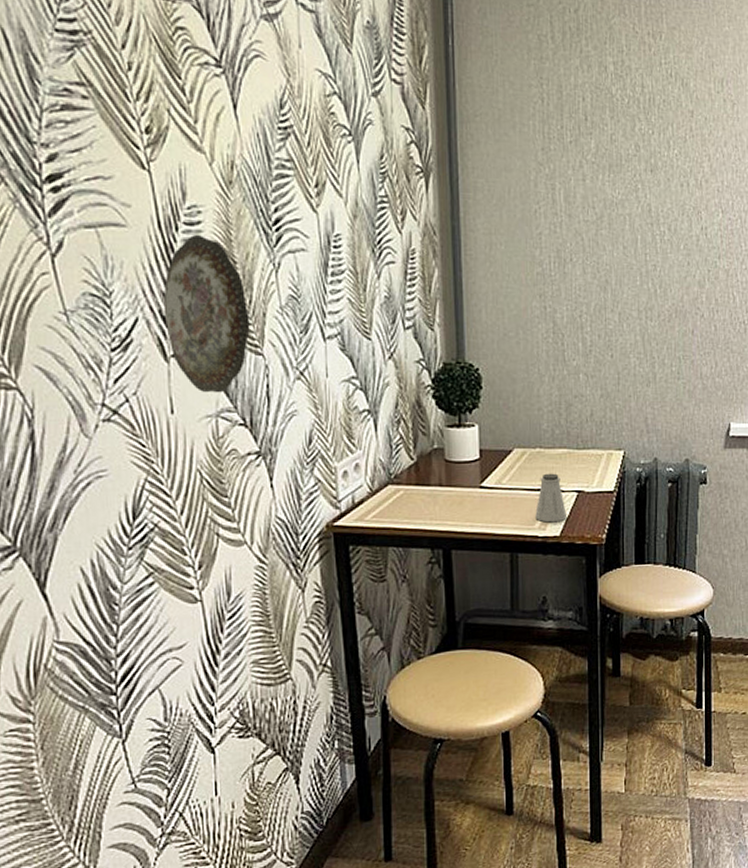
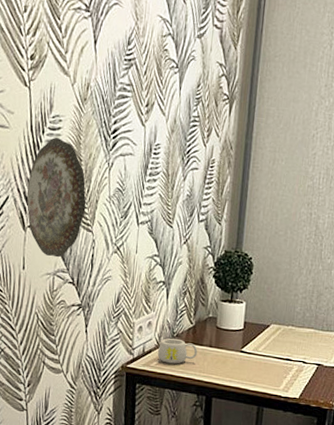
mug: none [373,480,425,514] -> present [158,338,198,364]
saltshaker: present [535,473,567,523] -> none [281,347,307,387]

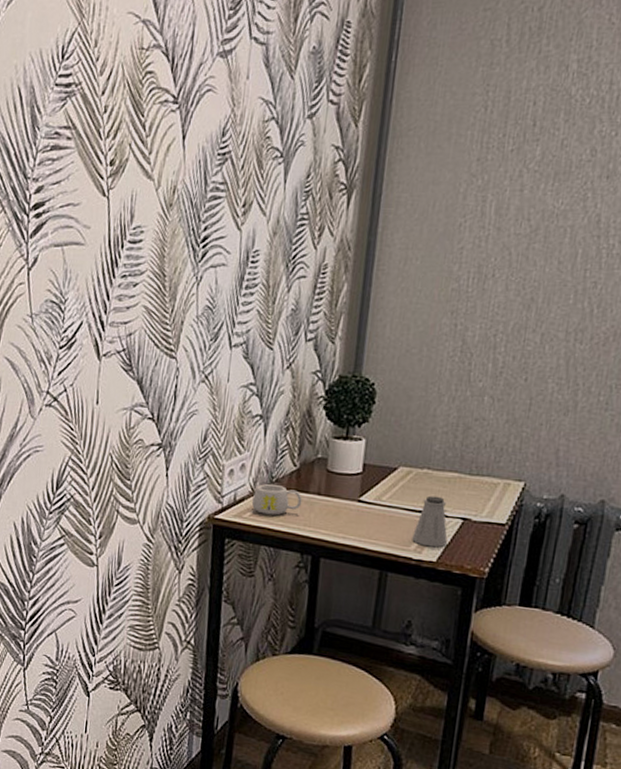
decorative plate: present [26,137,87,258] -> none [102,251,170,390]
saltshaker: none [281,347,307,387] -> present [412,495,448,547]

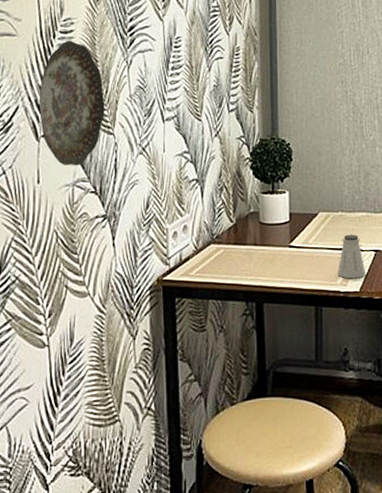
decorative plate: none [102,251,170,390] -> present [38,40,105,166]
mug: present [252,483,302,515] -> none [197,240,241,270]

